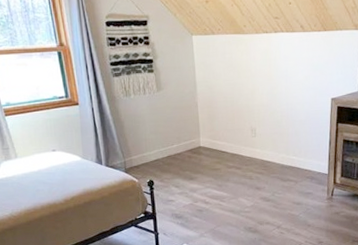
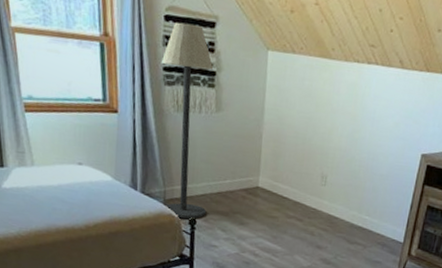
floor lamp: none [107,25,161,183] -> present [160,22,214,219]

